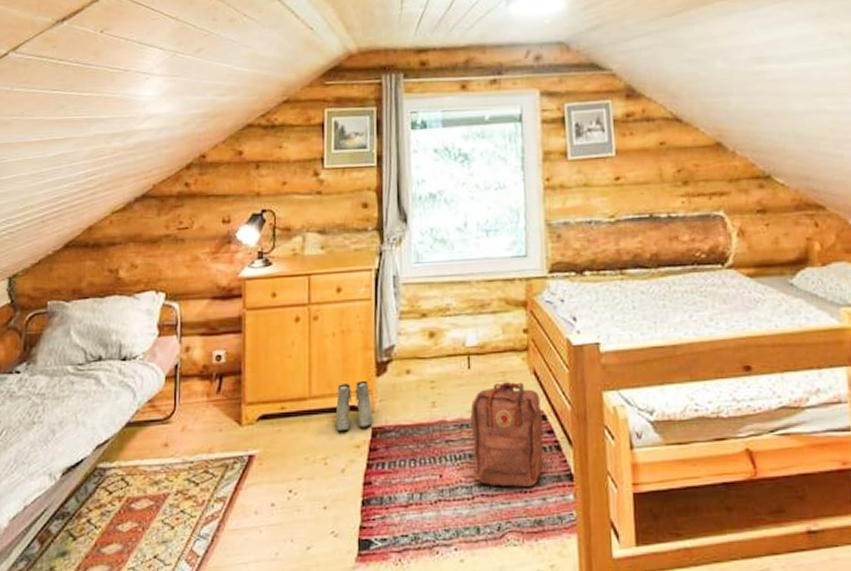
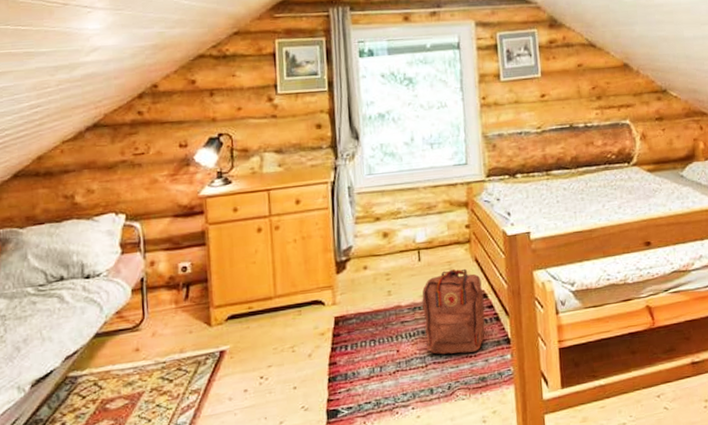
boots: present [335,380,373,432] -> none [300,278,335,323]

